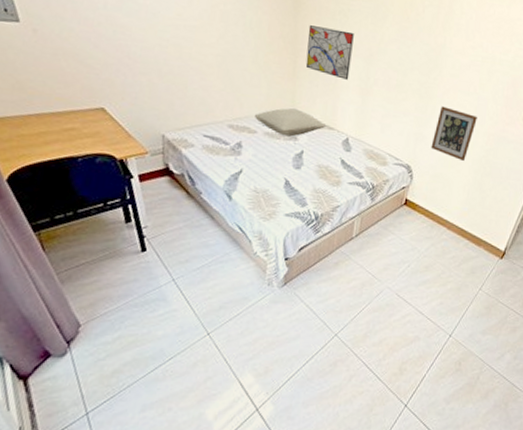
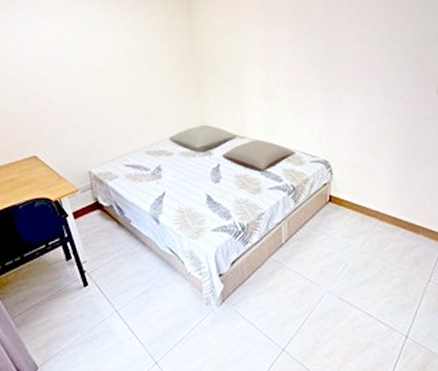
wall art: present [305,25,354,80] -> none [206,42,251,88]
pillow: none [307,132,382,166] -> present [222,140,297,172]
picture frame: present [430,106,477,161] -> none [345,95,388,147]

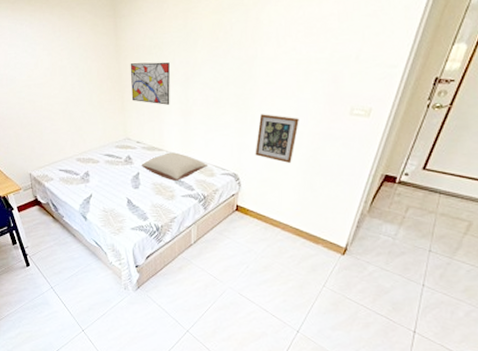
pillow: present [169,125,236,153] -> none [96,137,155,162]
wall art: none [206,42,251,88] -> present [130,62,170,105]
picture frame: none [345,95,388,147] -> present [255,114,299,163]

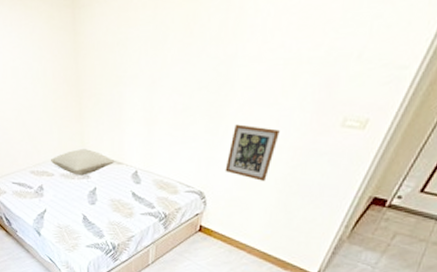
pillow: none [96,137,155,162] -> present [51,149,114,175]
wall art: present [130,62,170,105] -> none [89,62,134,113]
pillow: present [142,152,209,181] -> none [99,166,172,197]

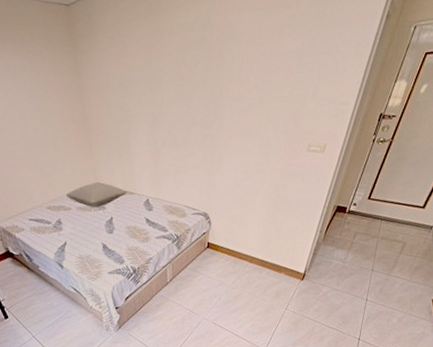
picture frame: present [225,124,280,181] -> none [223,153,263,200]

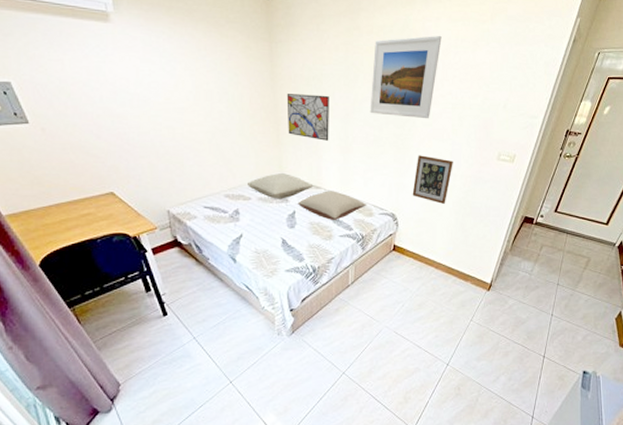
wall art: none [95,102,139,148] -> present [286,94,329,141]
pillow: none [114,195,180,223] -> present [298,191,367,220]
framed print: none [176,27,245,117] -> present [370,35,442,119]
picture frame: none [223,153,263,200] -> present [412,155,453,204]

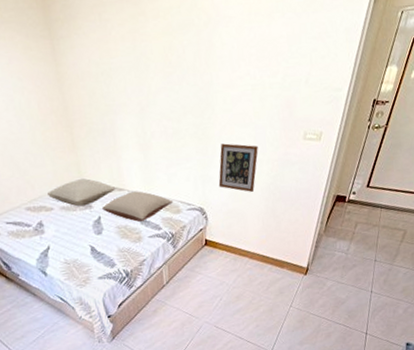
wall art: present [286,94,329,141] -> none [76,91,127,140]
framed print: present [370,35,442,119] -> none [162,11,234,106]

